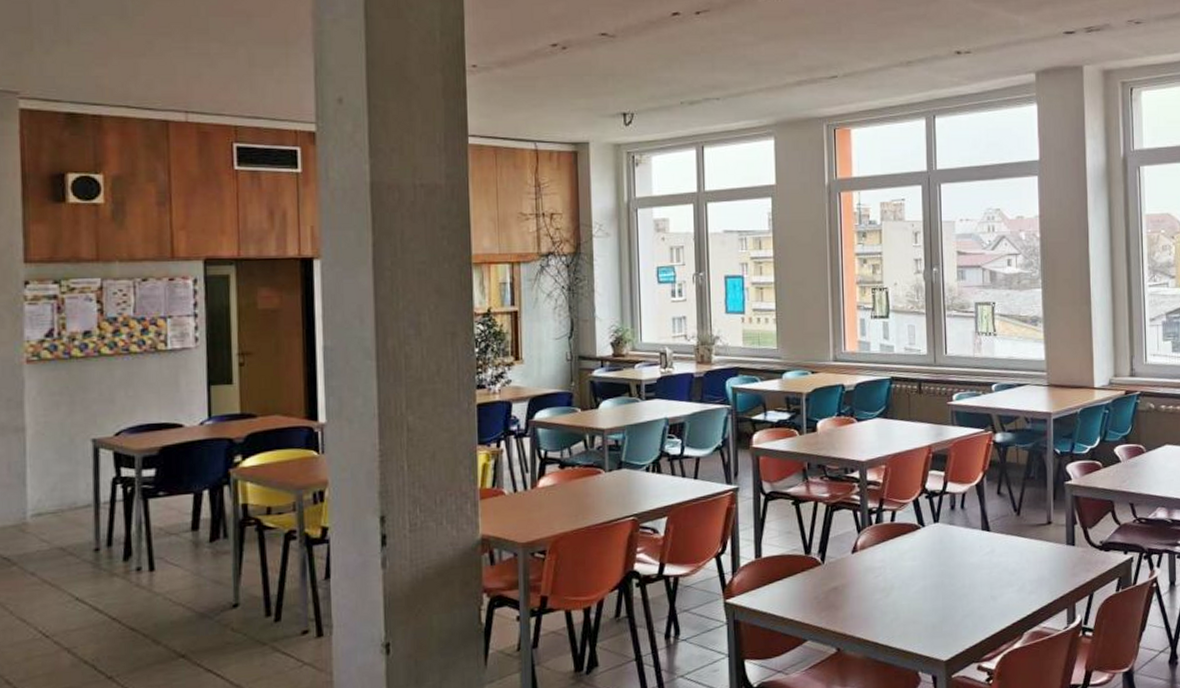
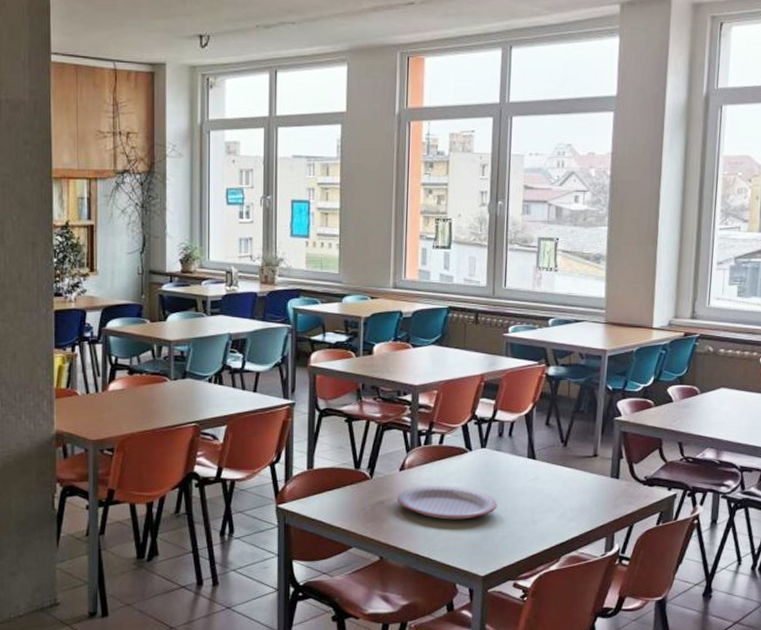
plate: none [850,565,955,603] -> present [396,486,497,520]

